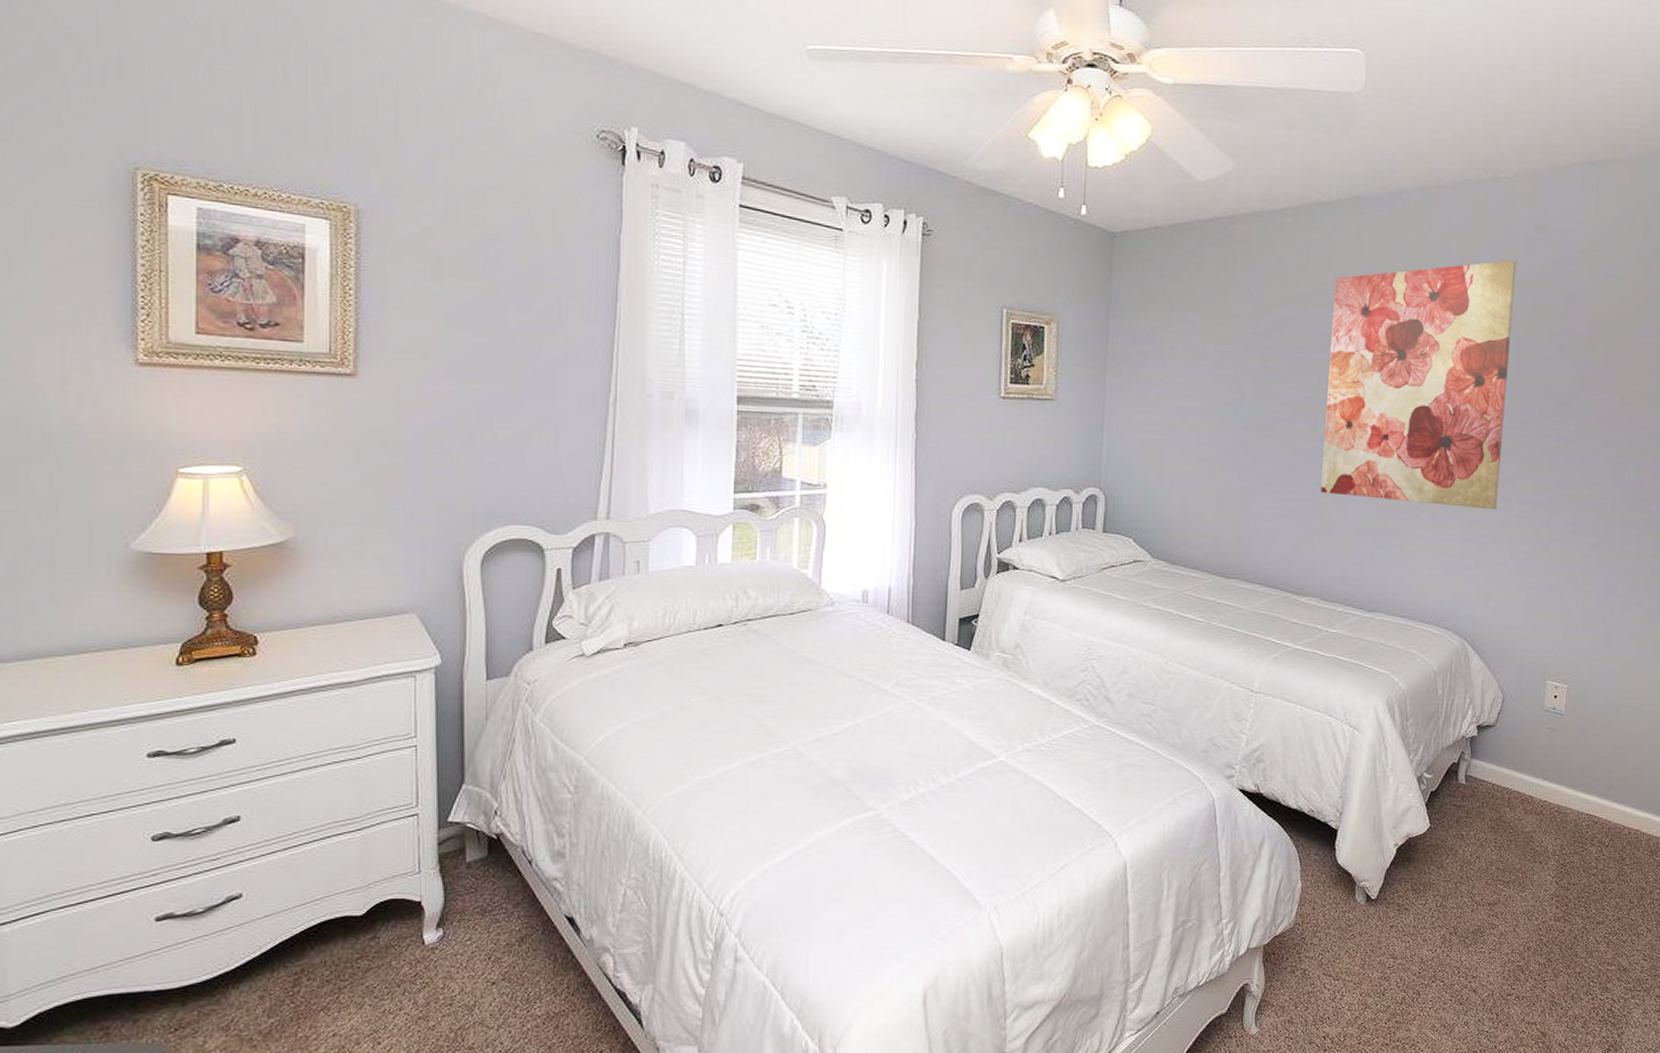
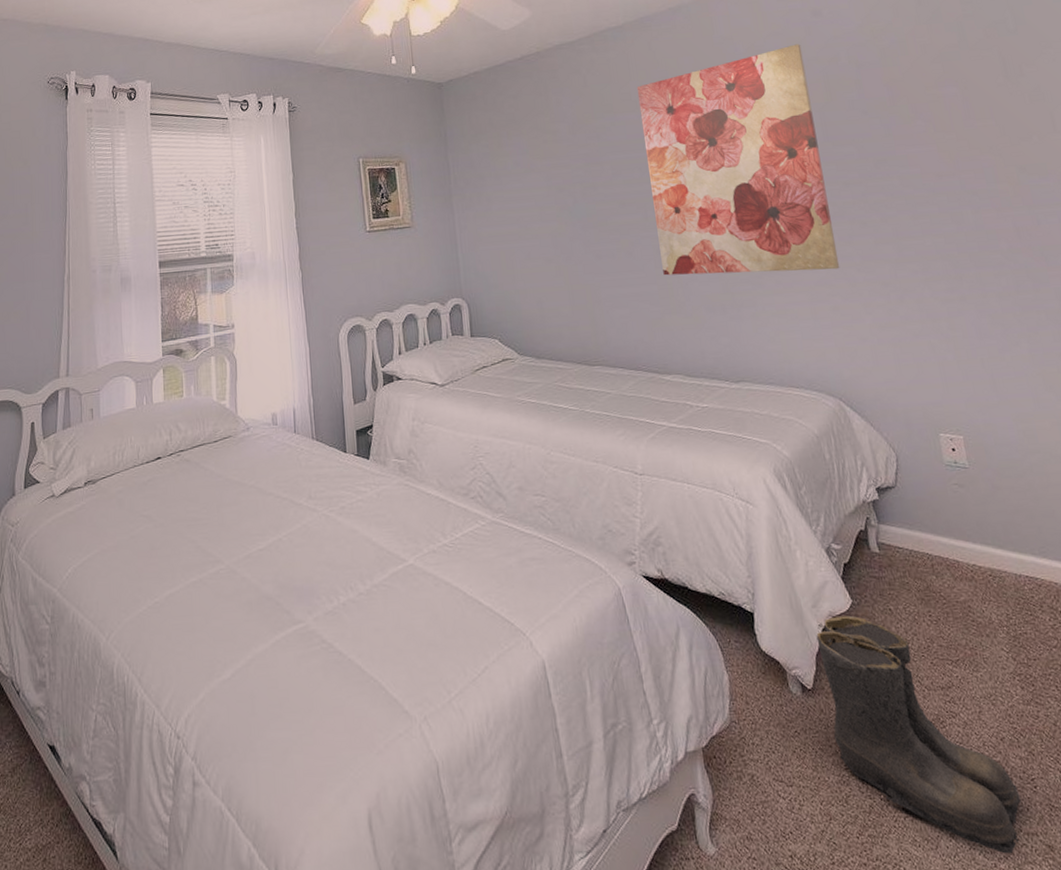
boots: none [1385,837,1531,1039] -> present [816,615,1022,854]

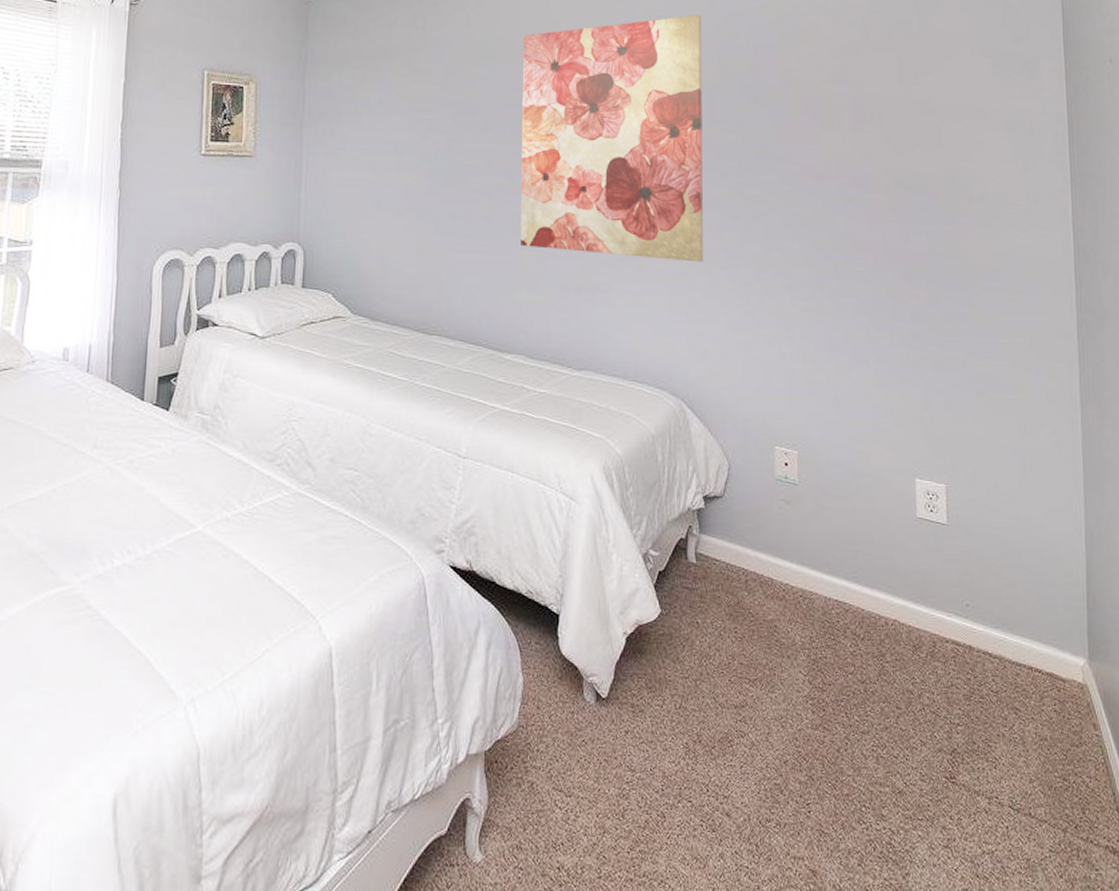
boots: present [816,615,1022,854] -> none [619,625,793,877]

